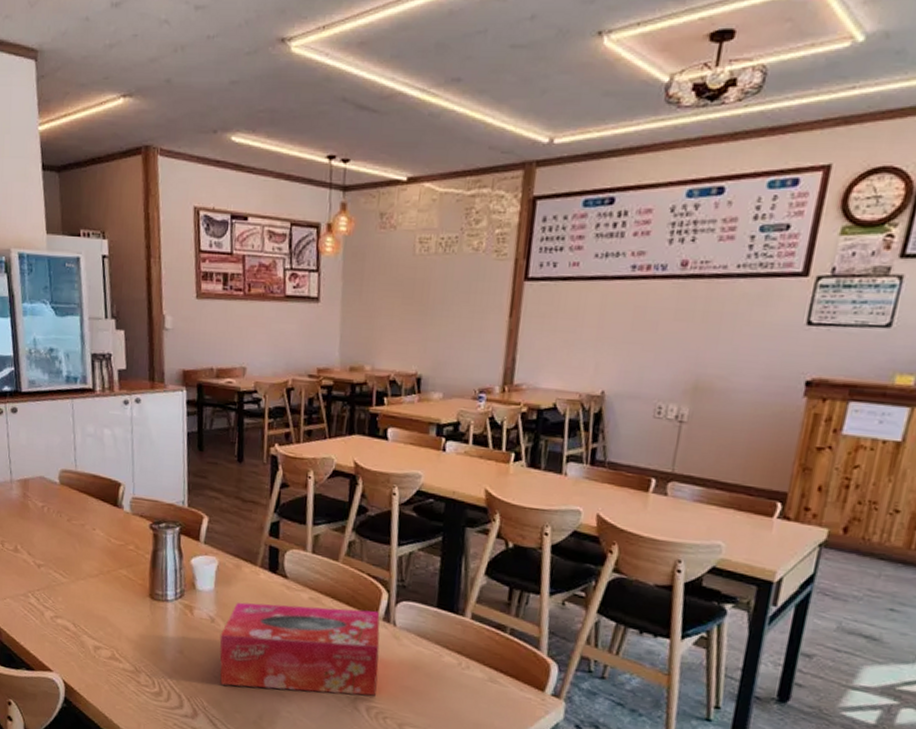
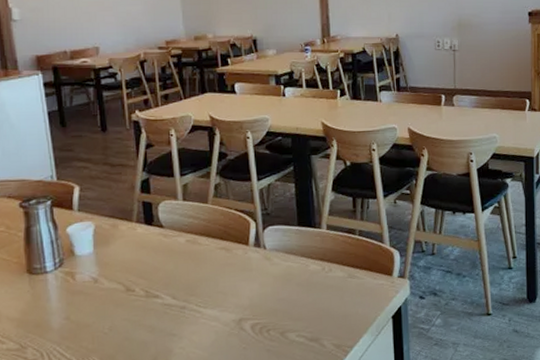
tissue box: present [219,602,380,696] -> none [105,239,259,339]

